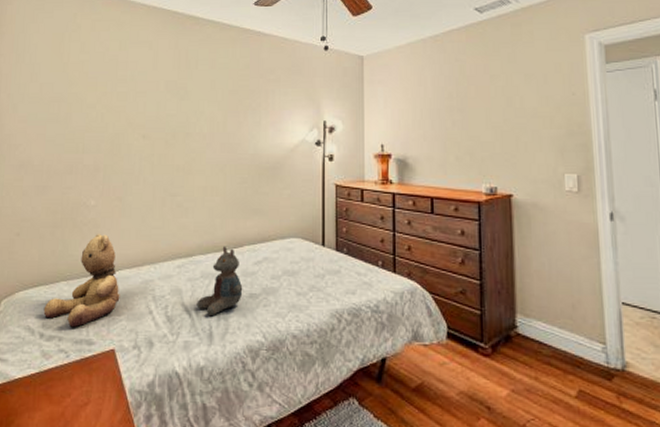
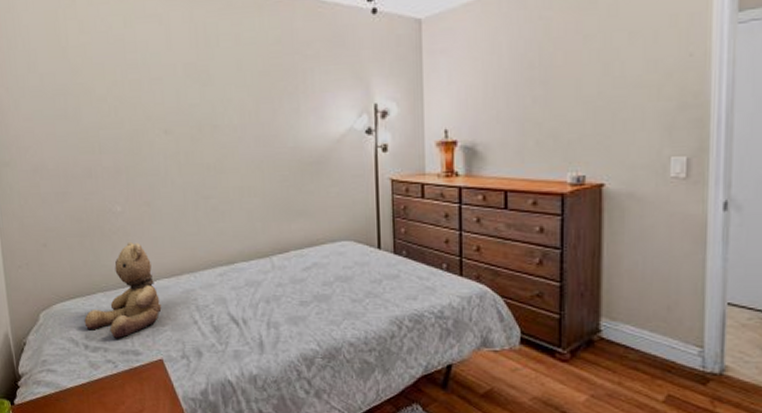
stuffed animal: present [196,246,243,317] -> none [243,251,292,326]

